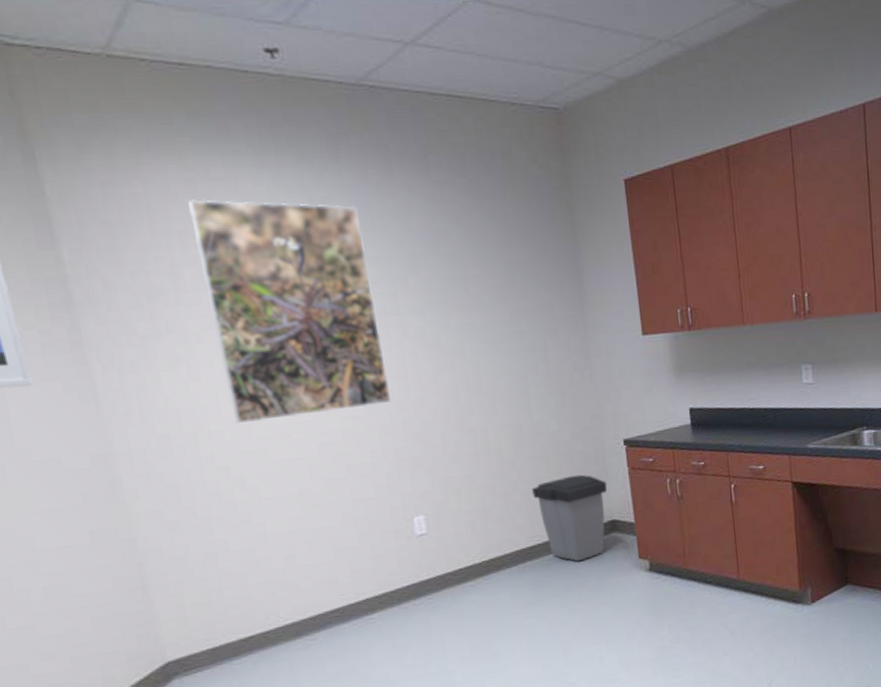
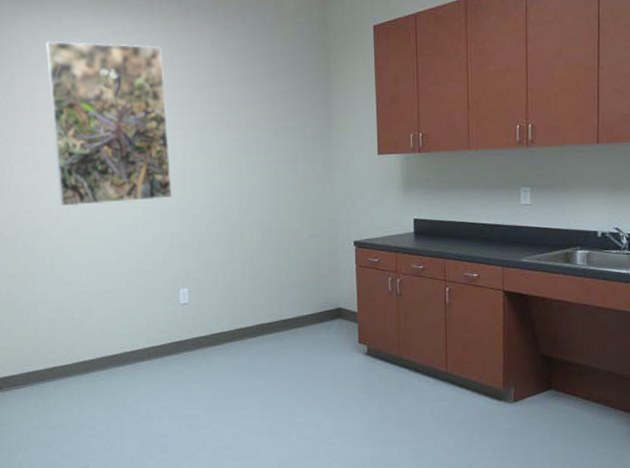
trash can: present [532,474,607,562] -> none [274,267,336,340]

